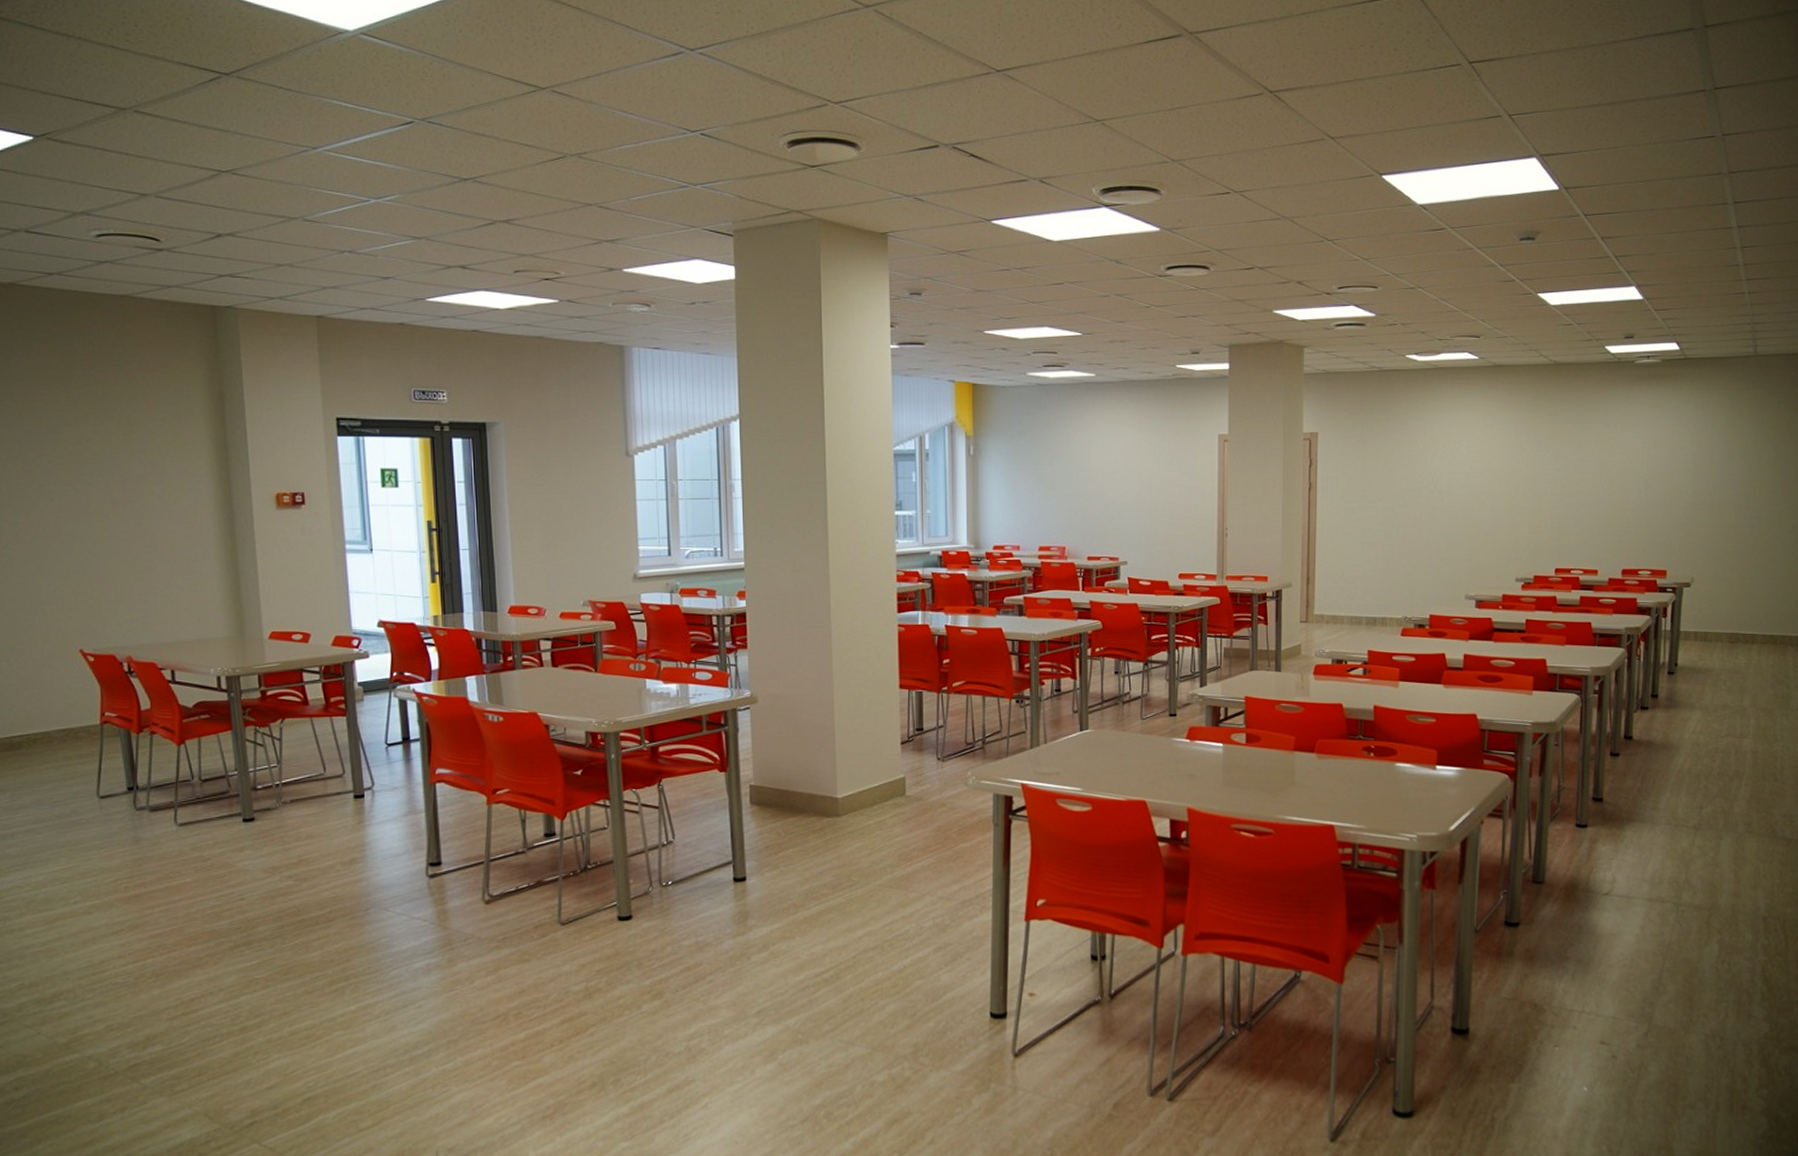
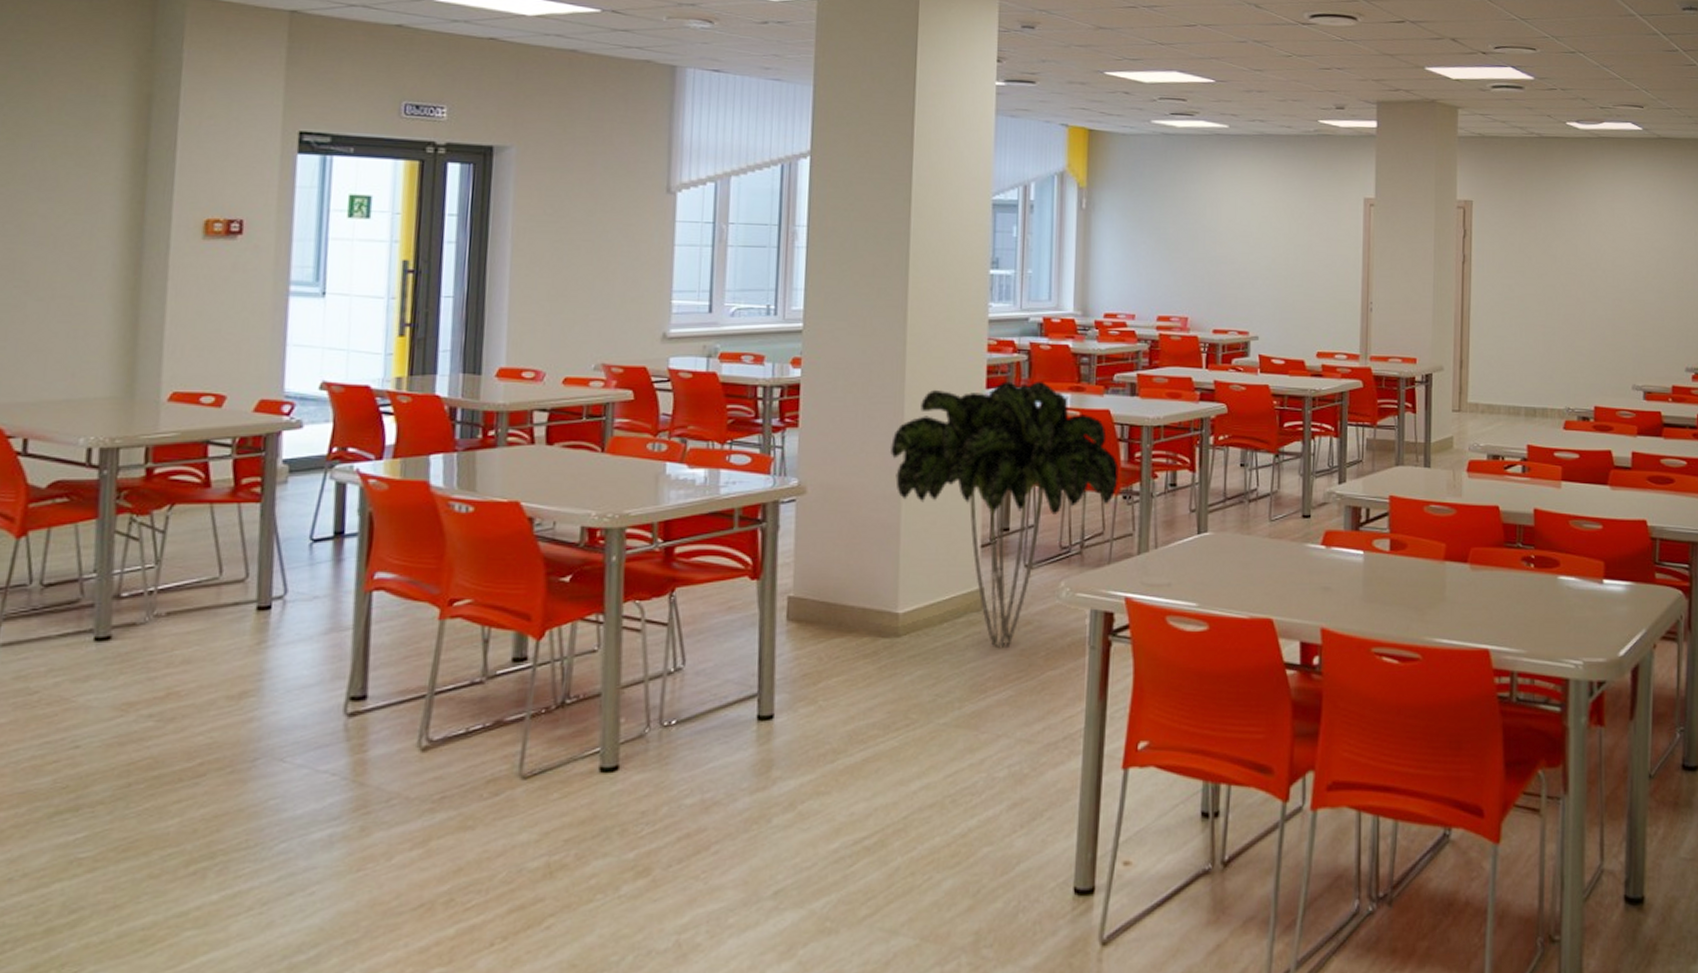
indoor plant: none [823,605,1012,826] -> present [891,380,1119,649]

